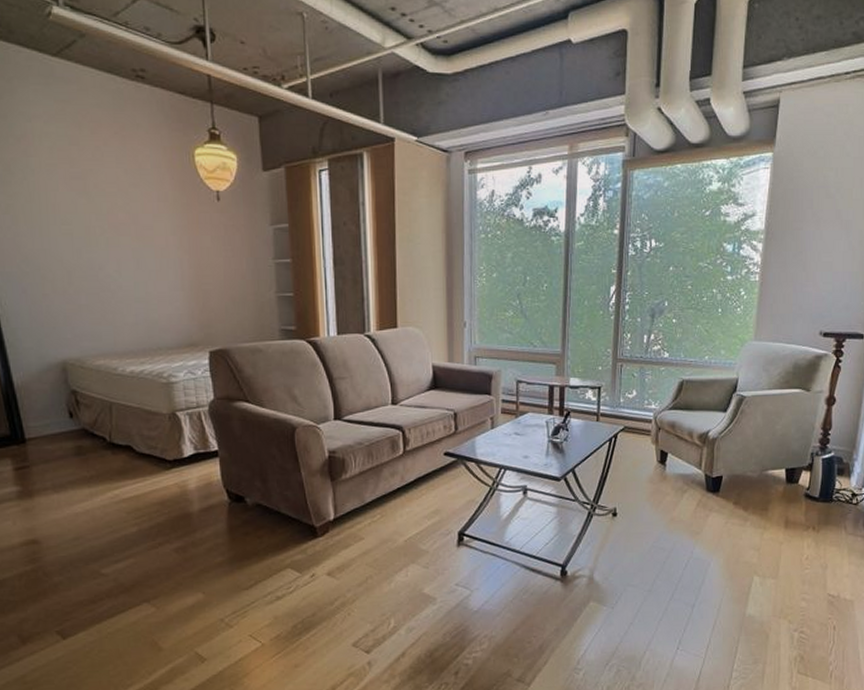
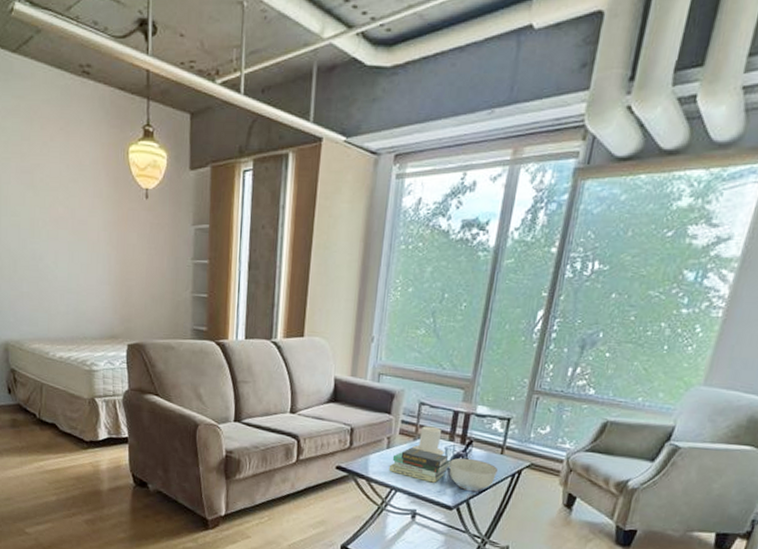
books: none [495,425,553,457] -> present [388,447,452,483]
candle: none [516,402,545,430] -> present [412,426,444,456]
bowl: none [552,428,597,461] -> present [449,457,499,492]

